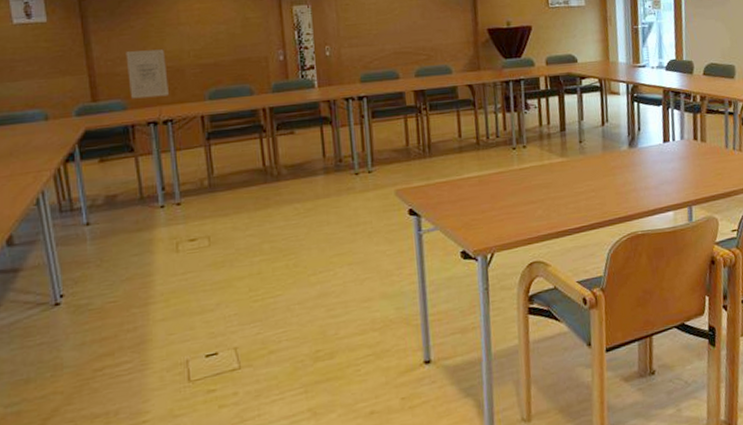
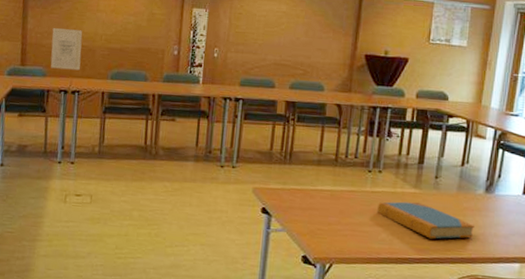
book: none [528,170,627,205] -> present [377,201,474,239]

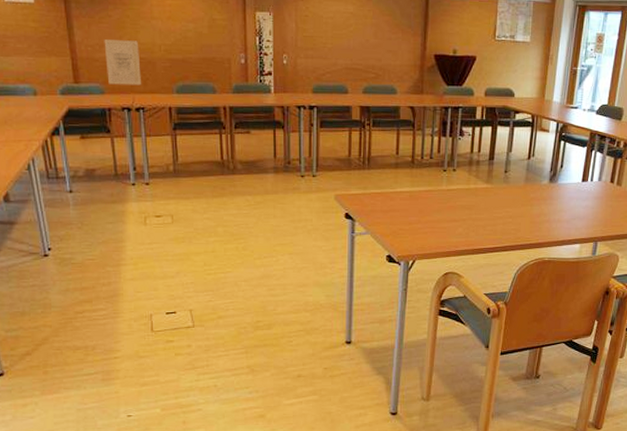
book: present [377,201,474,239] -> none [454,196,541,229]

